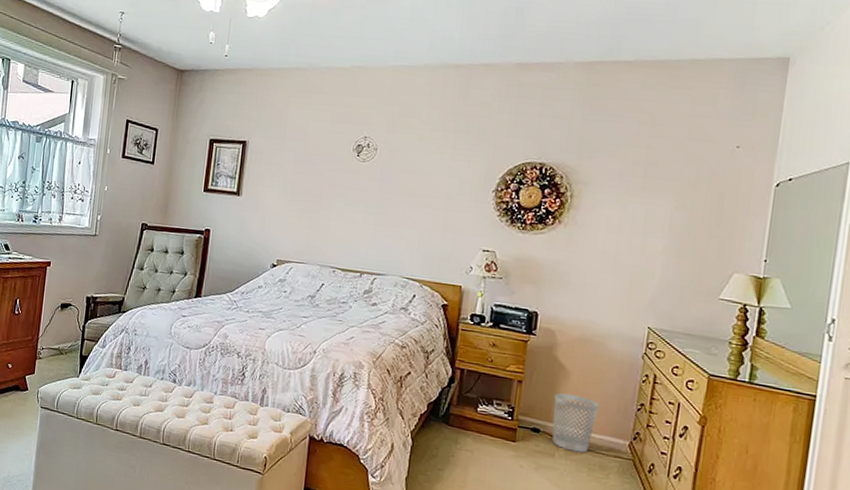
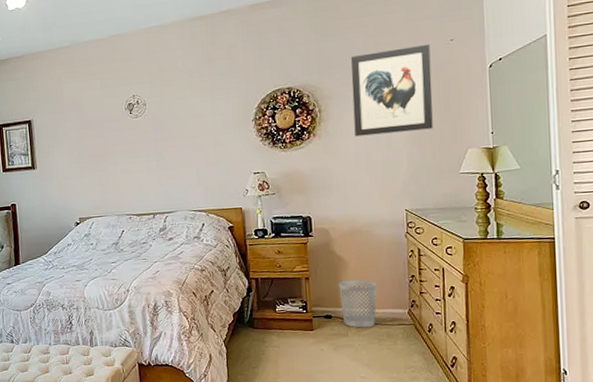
wall art: none [606,142,712,243] -> present [351,43,433,137]

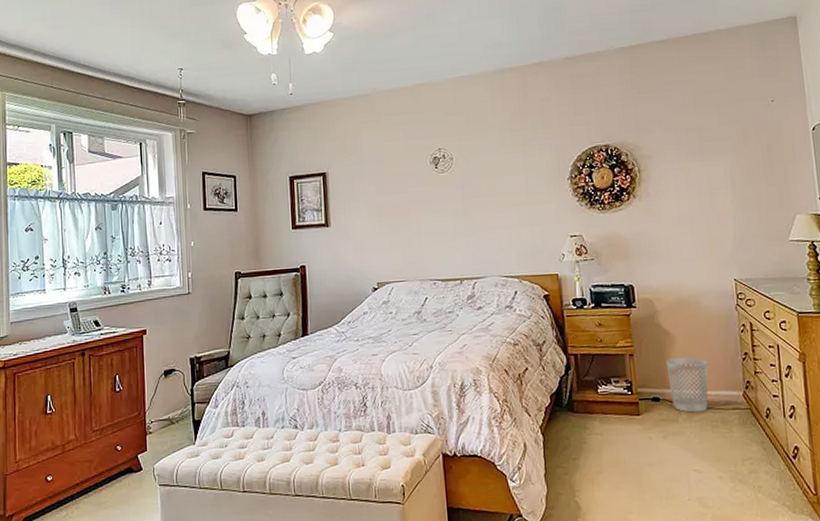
wall art: present [351,43,433,137] -> none [670,103,759,199]

